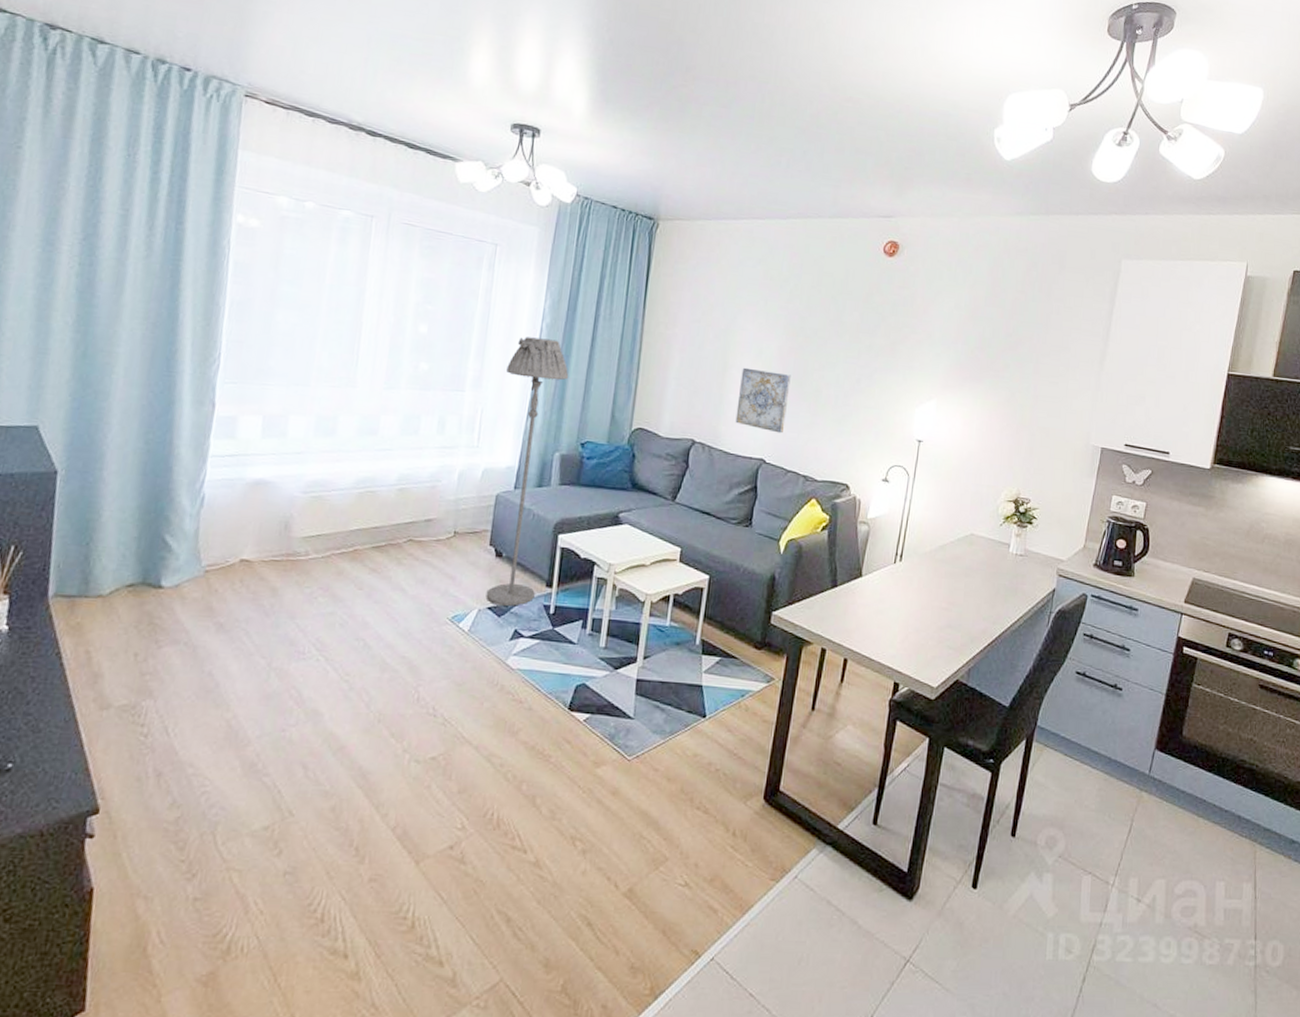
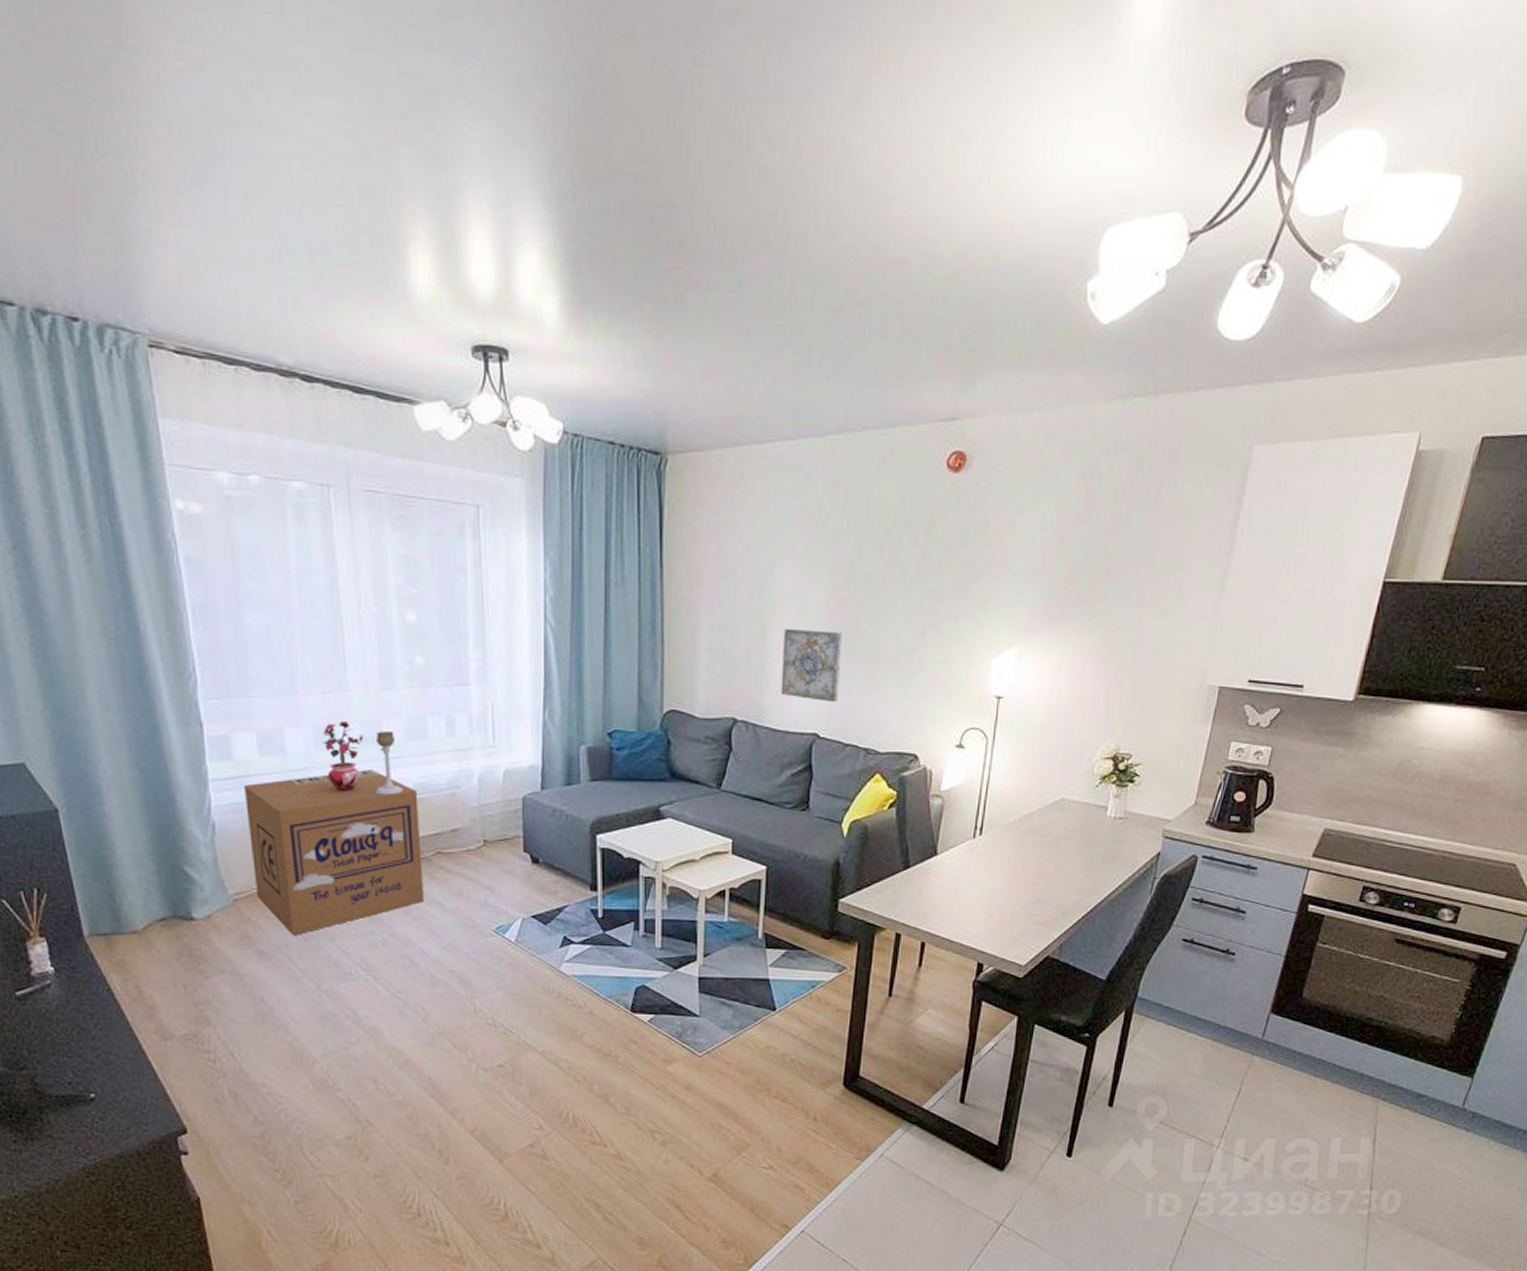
cardboard box: none [228,458,401,610] -> present [244,770,424,935]
potted plant: none [320,413,362,477] -> present [323,721,365,792]
candle holder: none [362,425,390,483] -> present [376,731,403,795]
floor lamp: present [486,337,569,606] -> none [513,615,584,913]

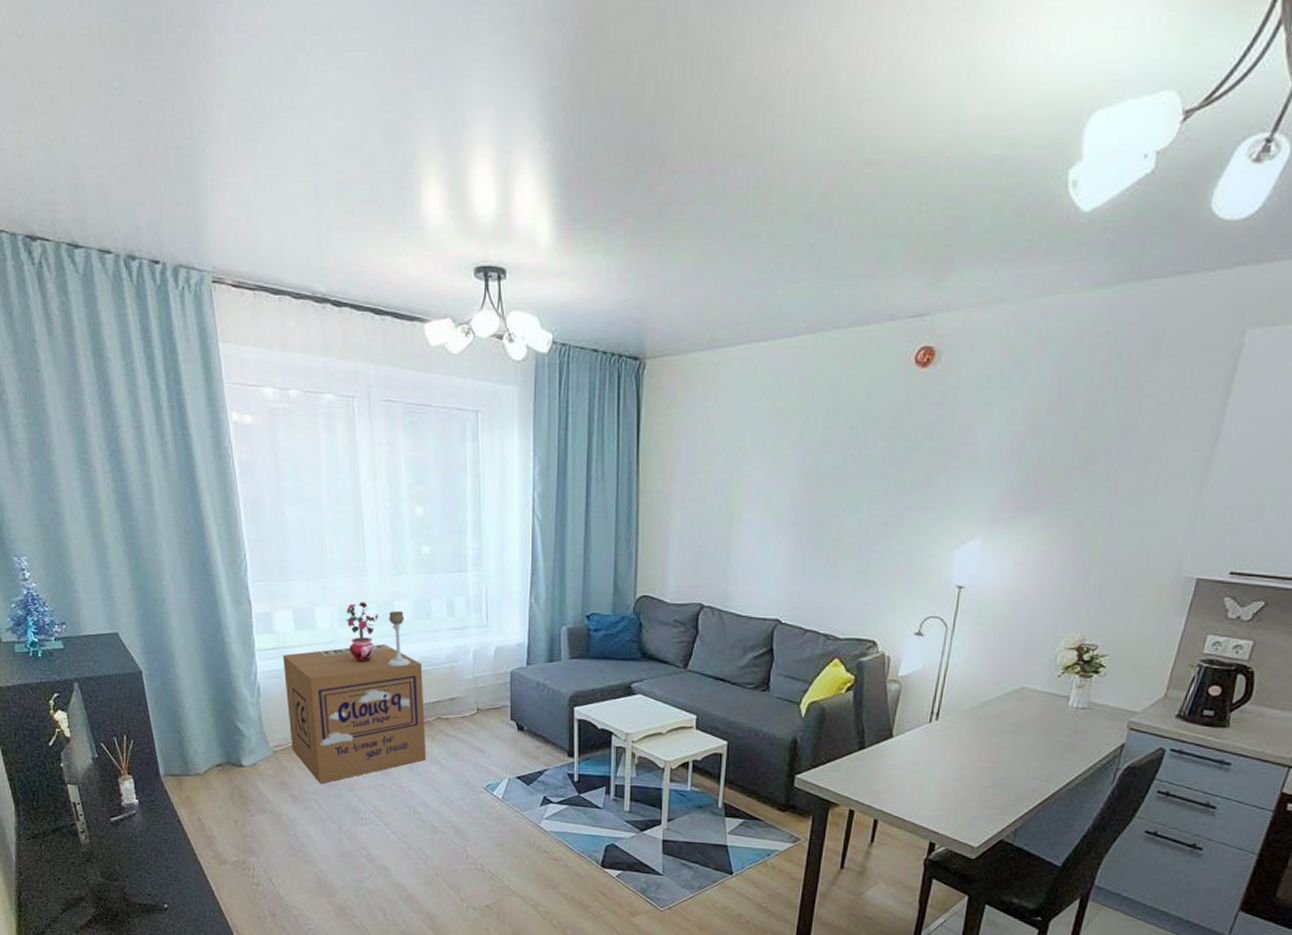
wall art: present [781,628,842,703] -> none [745,520,806,590]

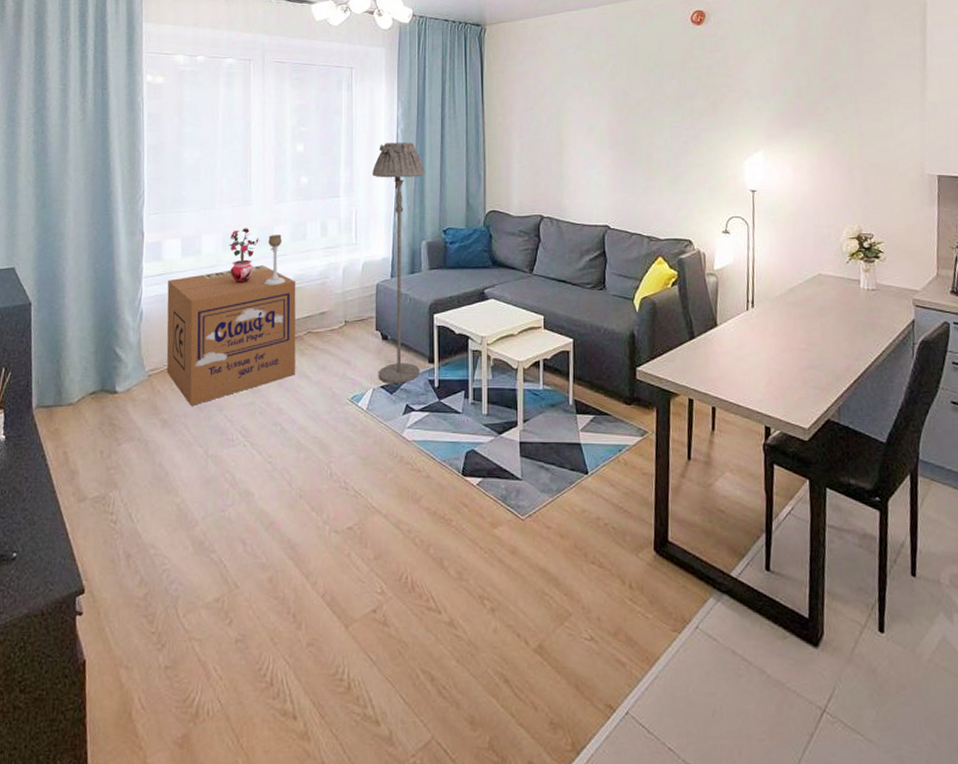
floor lamp: none [505,509,567,775] -> present [372,142,426,383]

